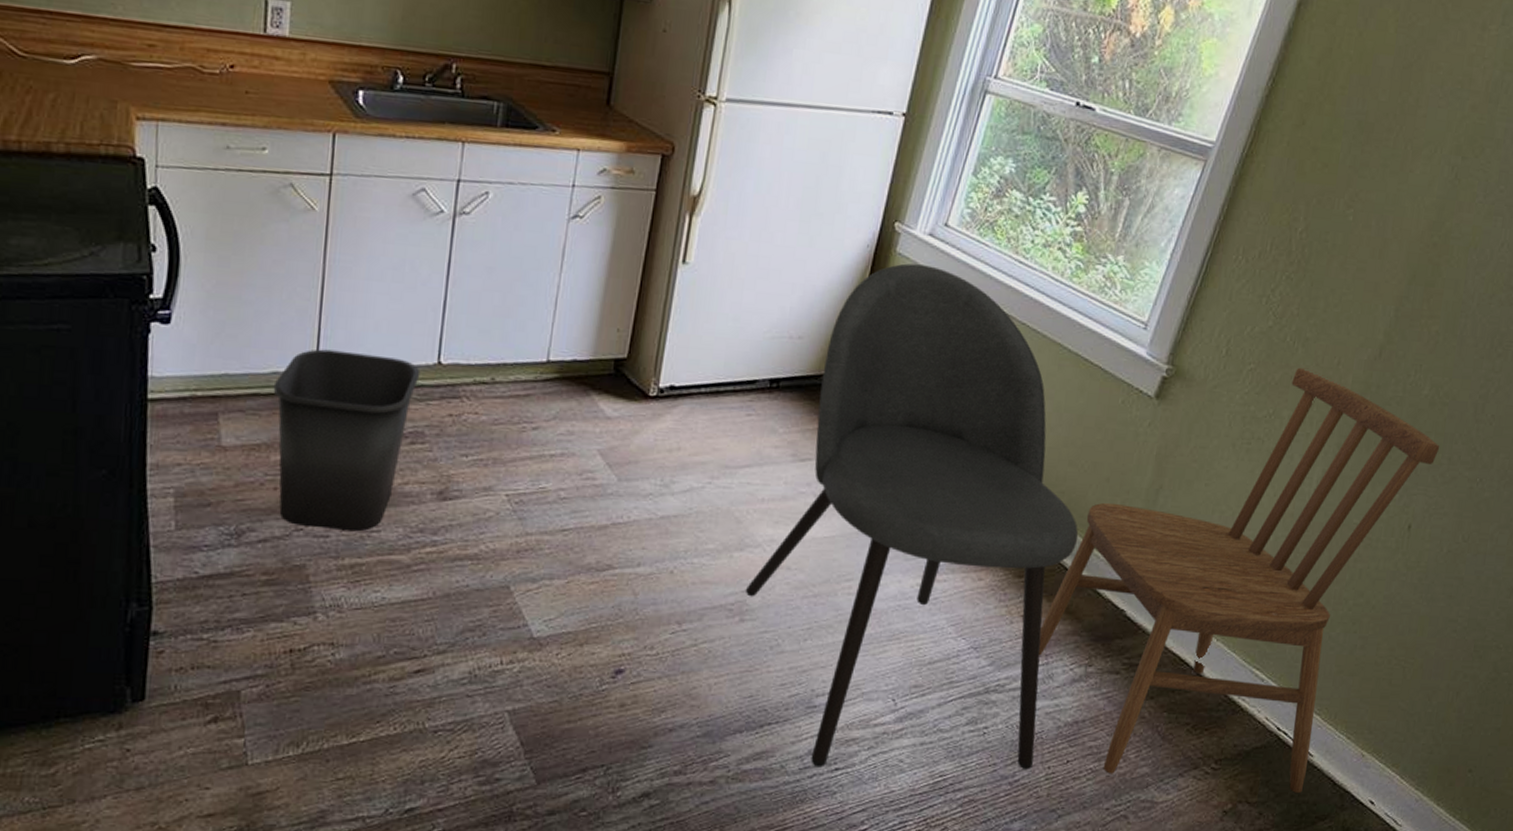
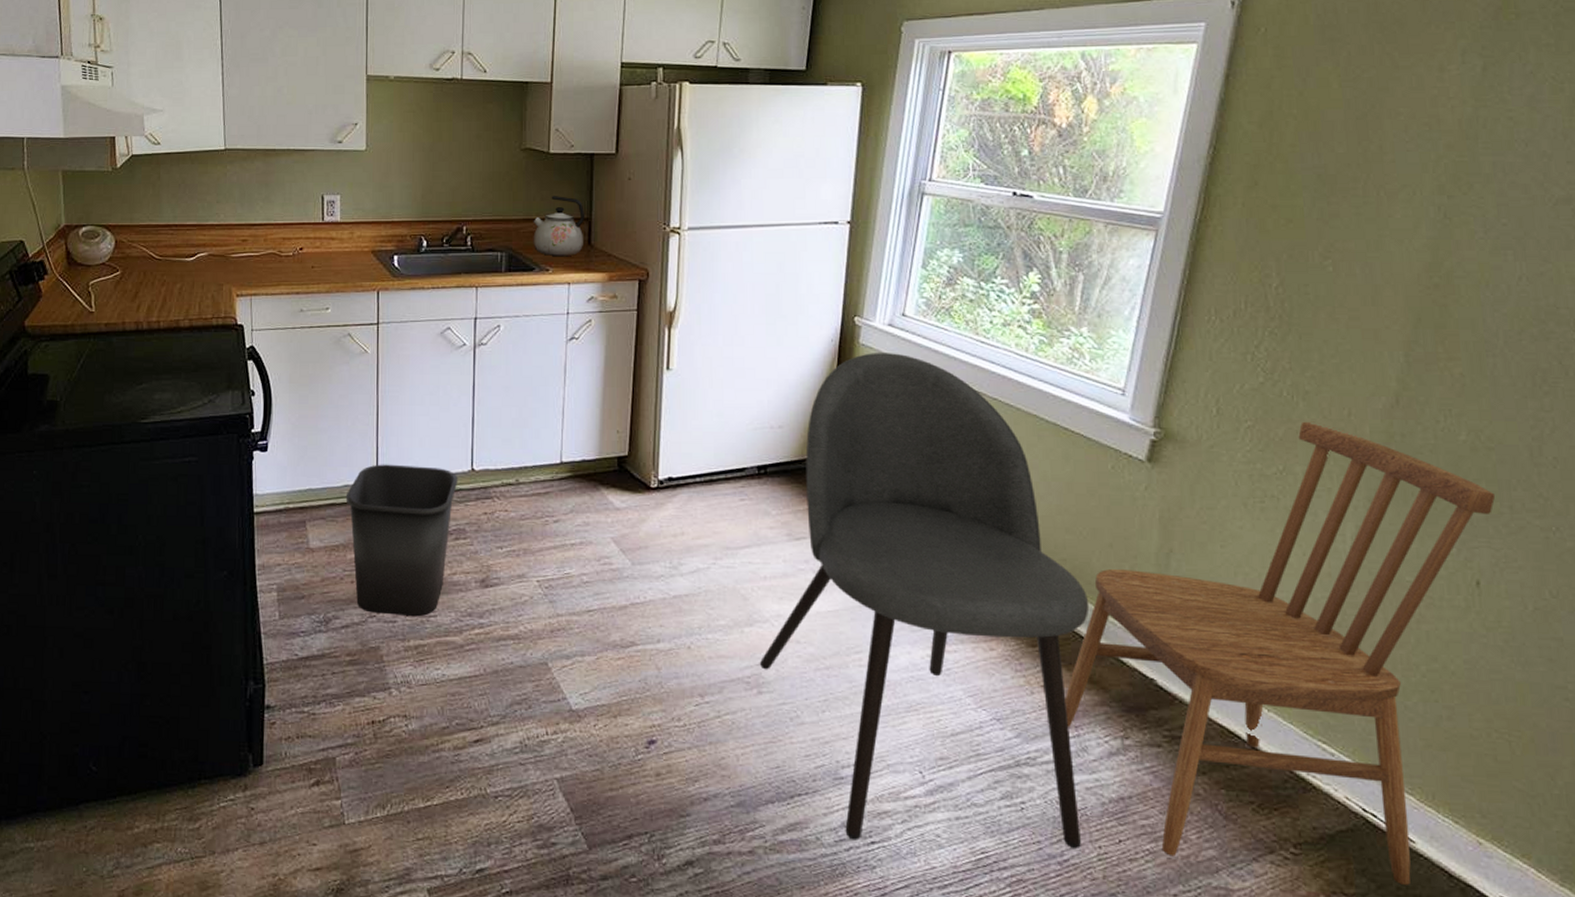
kettle: none [539,39,607,117] -> present [533,196,586,257]

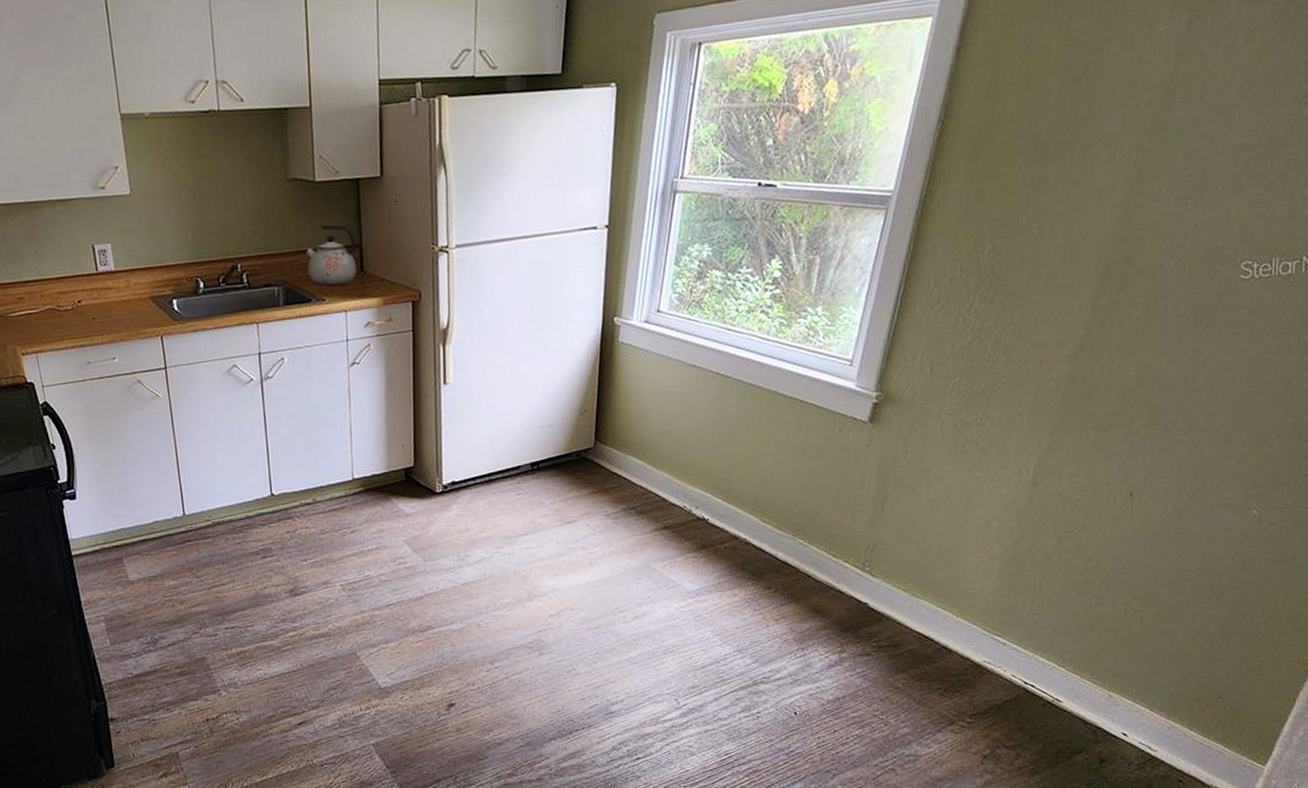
waste bin: present [345,464,458,616] -> none [156,496,260,630]
dining chair: present [759,353,1090,850] -> none [539,347,817,759]
dining chair: present [1065,421,1495,886] -> none [794,372,1153,737]

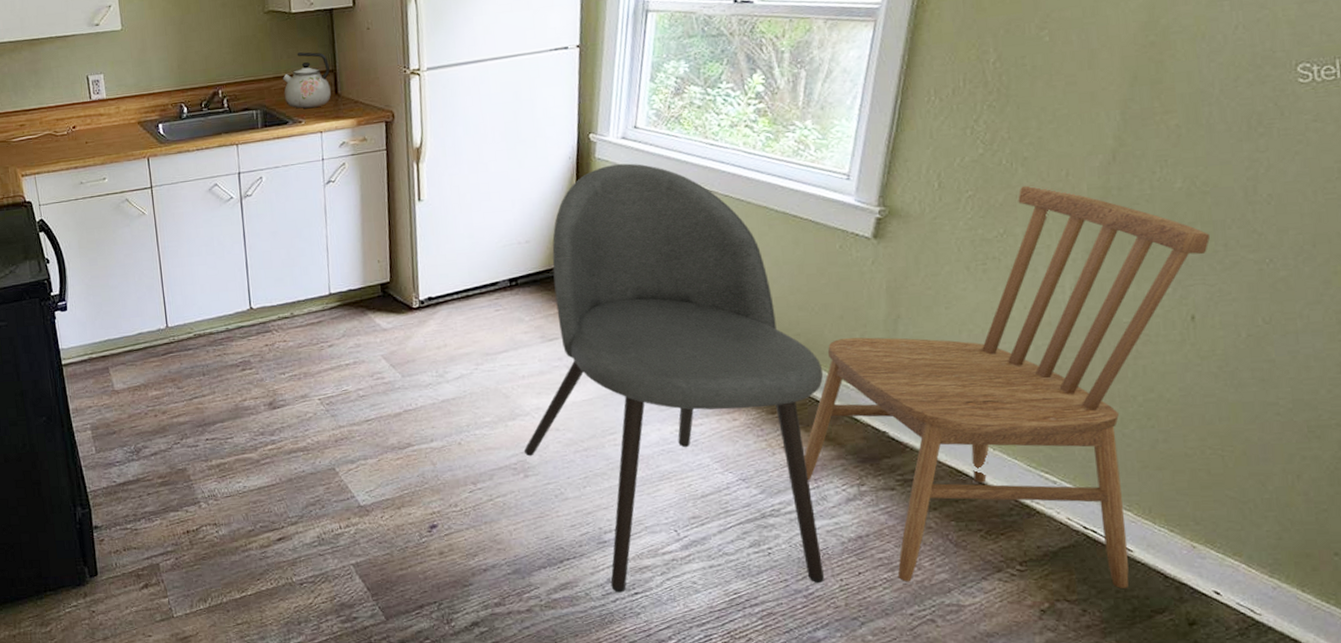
dining chair: none [539,347,817,759] -> present [523,163,824,593]
dining chair: none [794,372,1153,737] -> present [804,185,1210,589]

